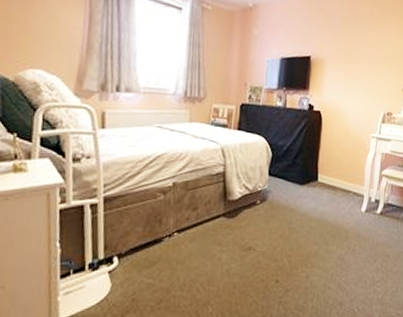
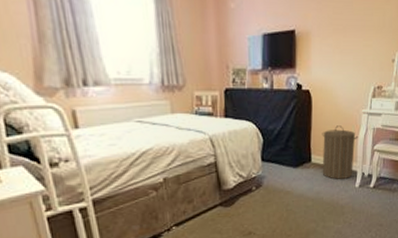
laundry hamper: none [328,147,366,202] -> present [322,125,358,179]

